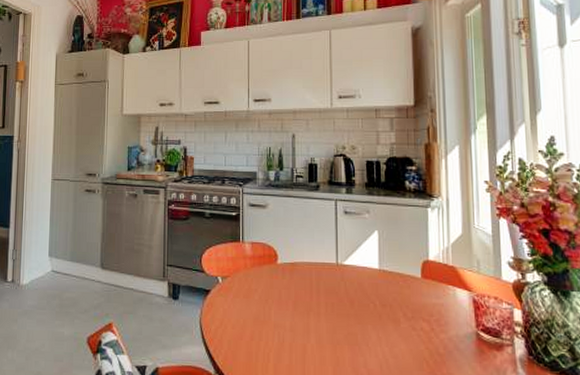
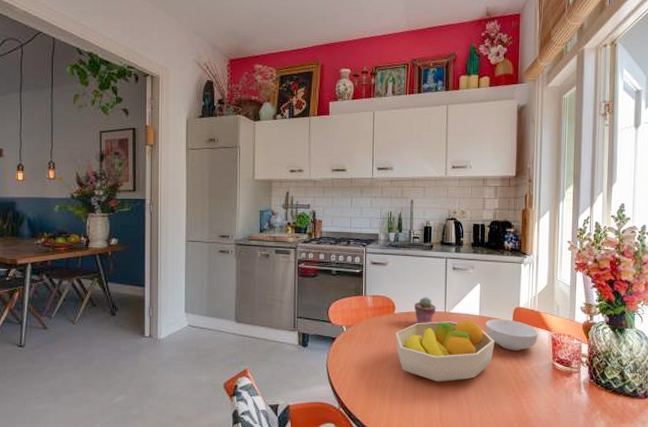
fruit bowl: none [279,273,400,349] -> present [395,319,495,382]
potted succulent: none [299,245,326,277] -> present [413,297,436,324]
cereal bowl: none [387,274,455,314] -> present [485,319,538,351]

